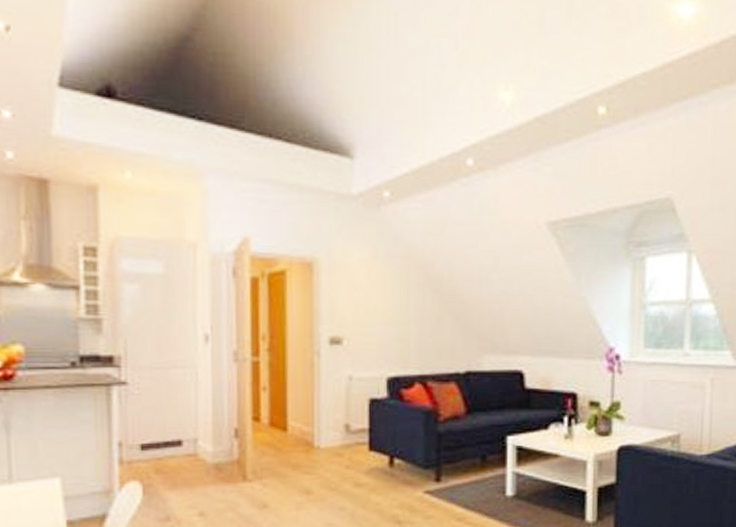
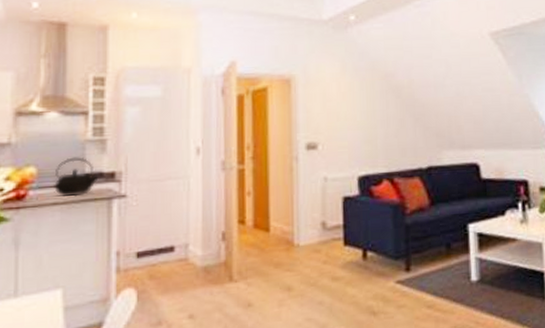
kettle: none [45,337,95,381] -> present [54,157,99,198]

